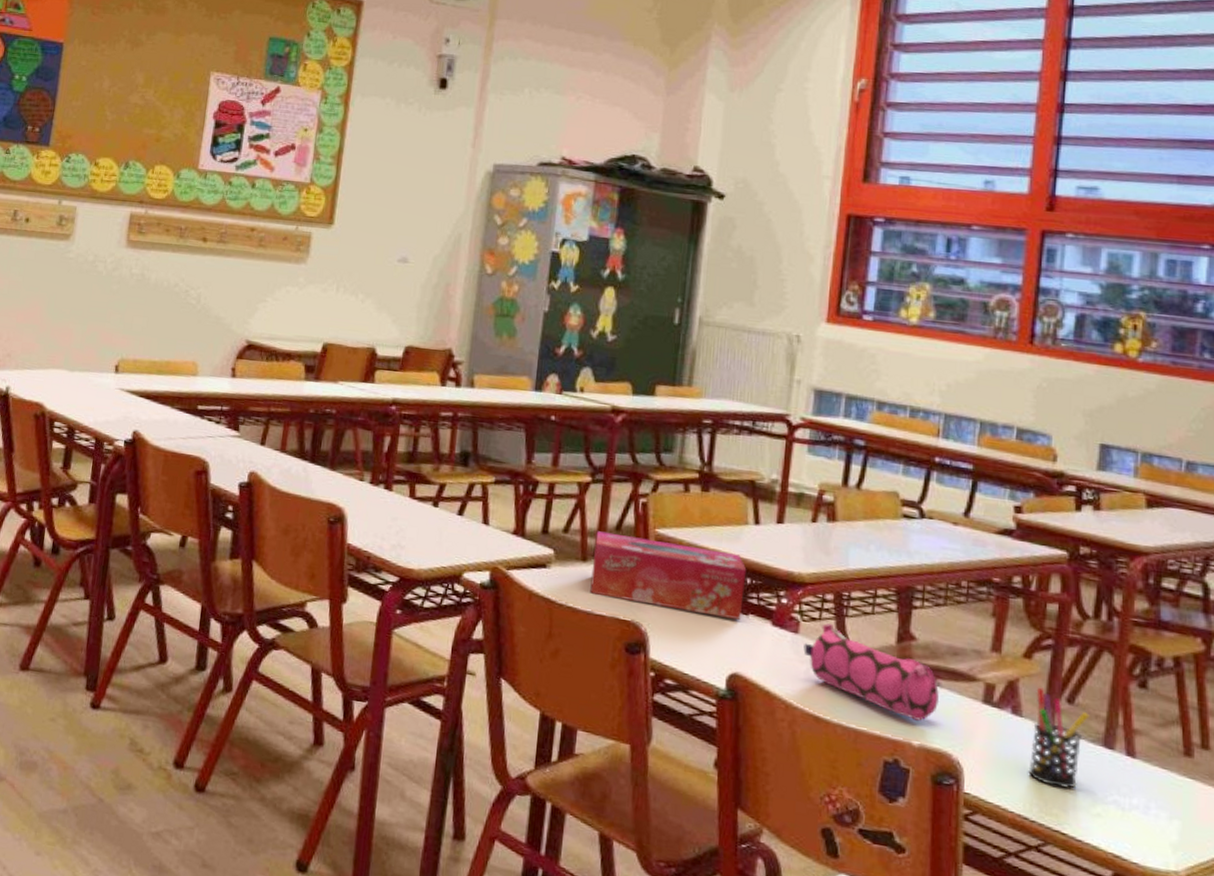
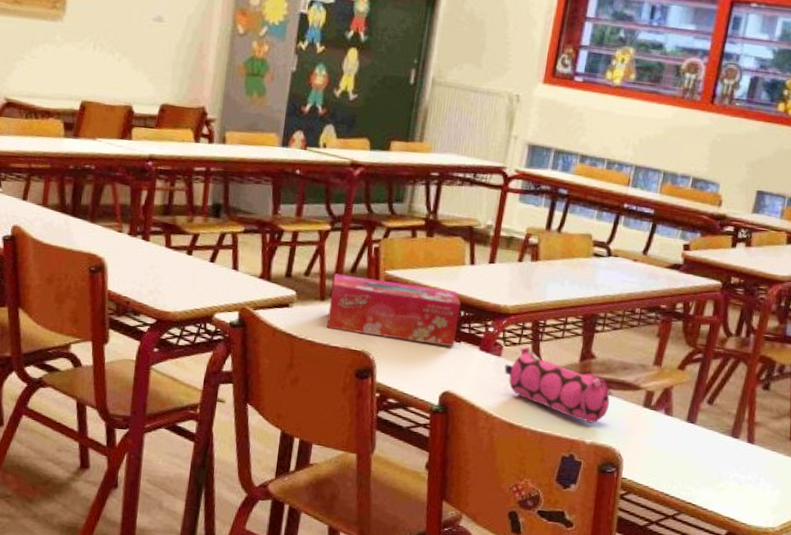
pen holder: present [1028,687,1090,788] -> none [672,392,724,470]

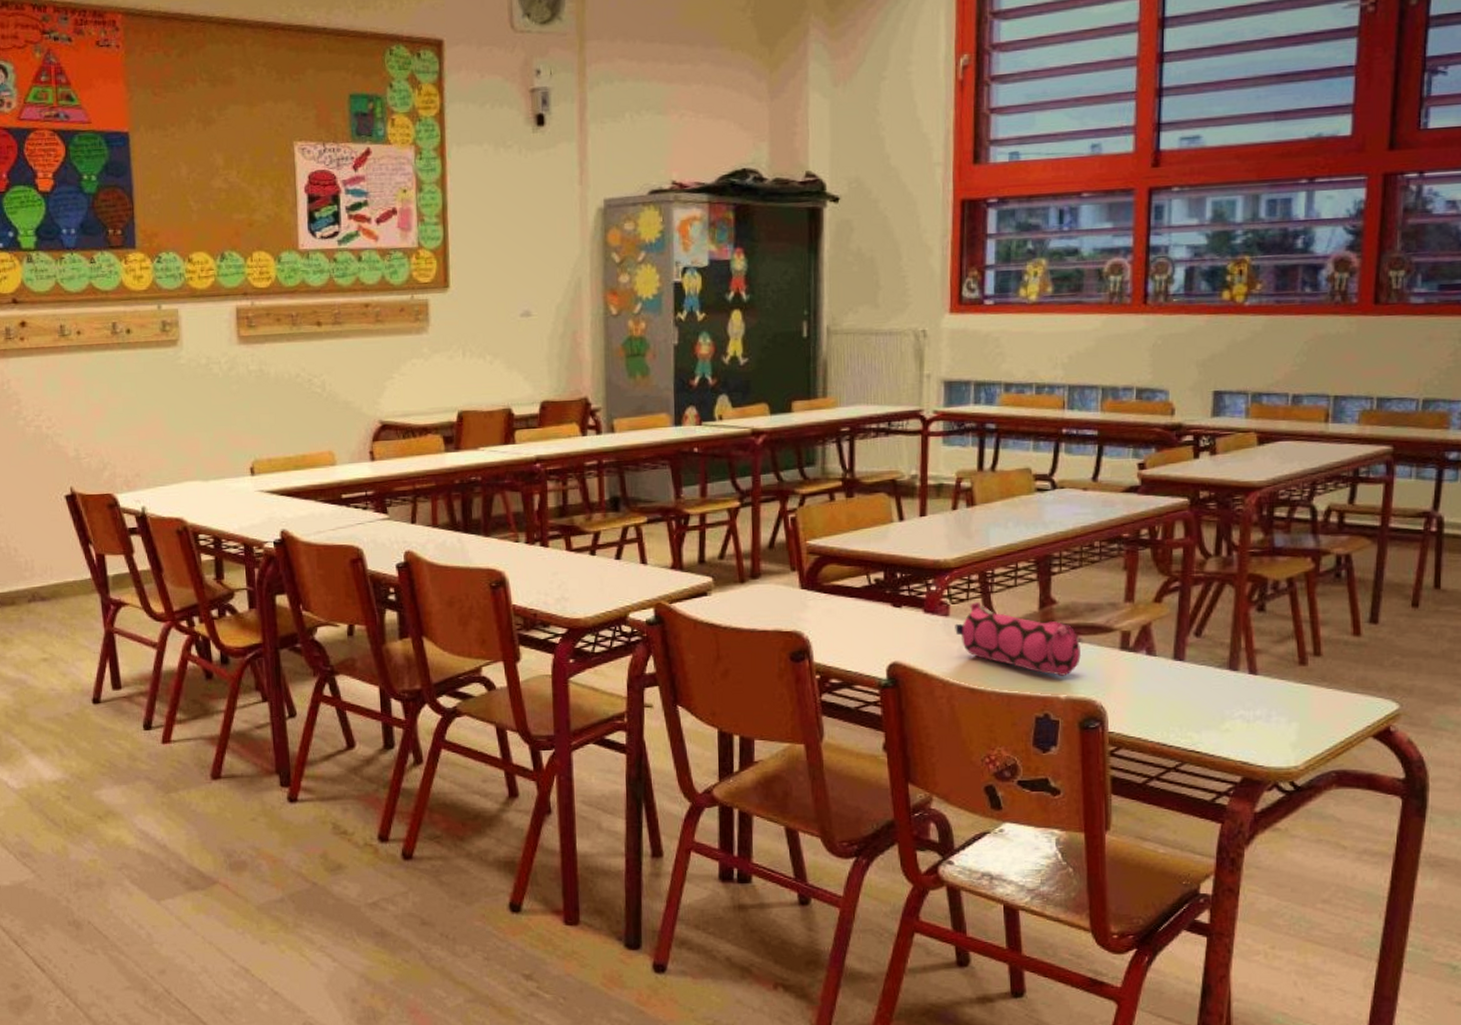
tissue box: present [326,273,462,347] -> none [750,551,896,614]

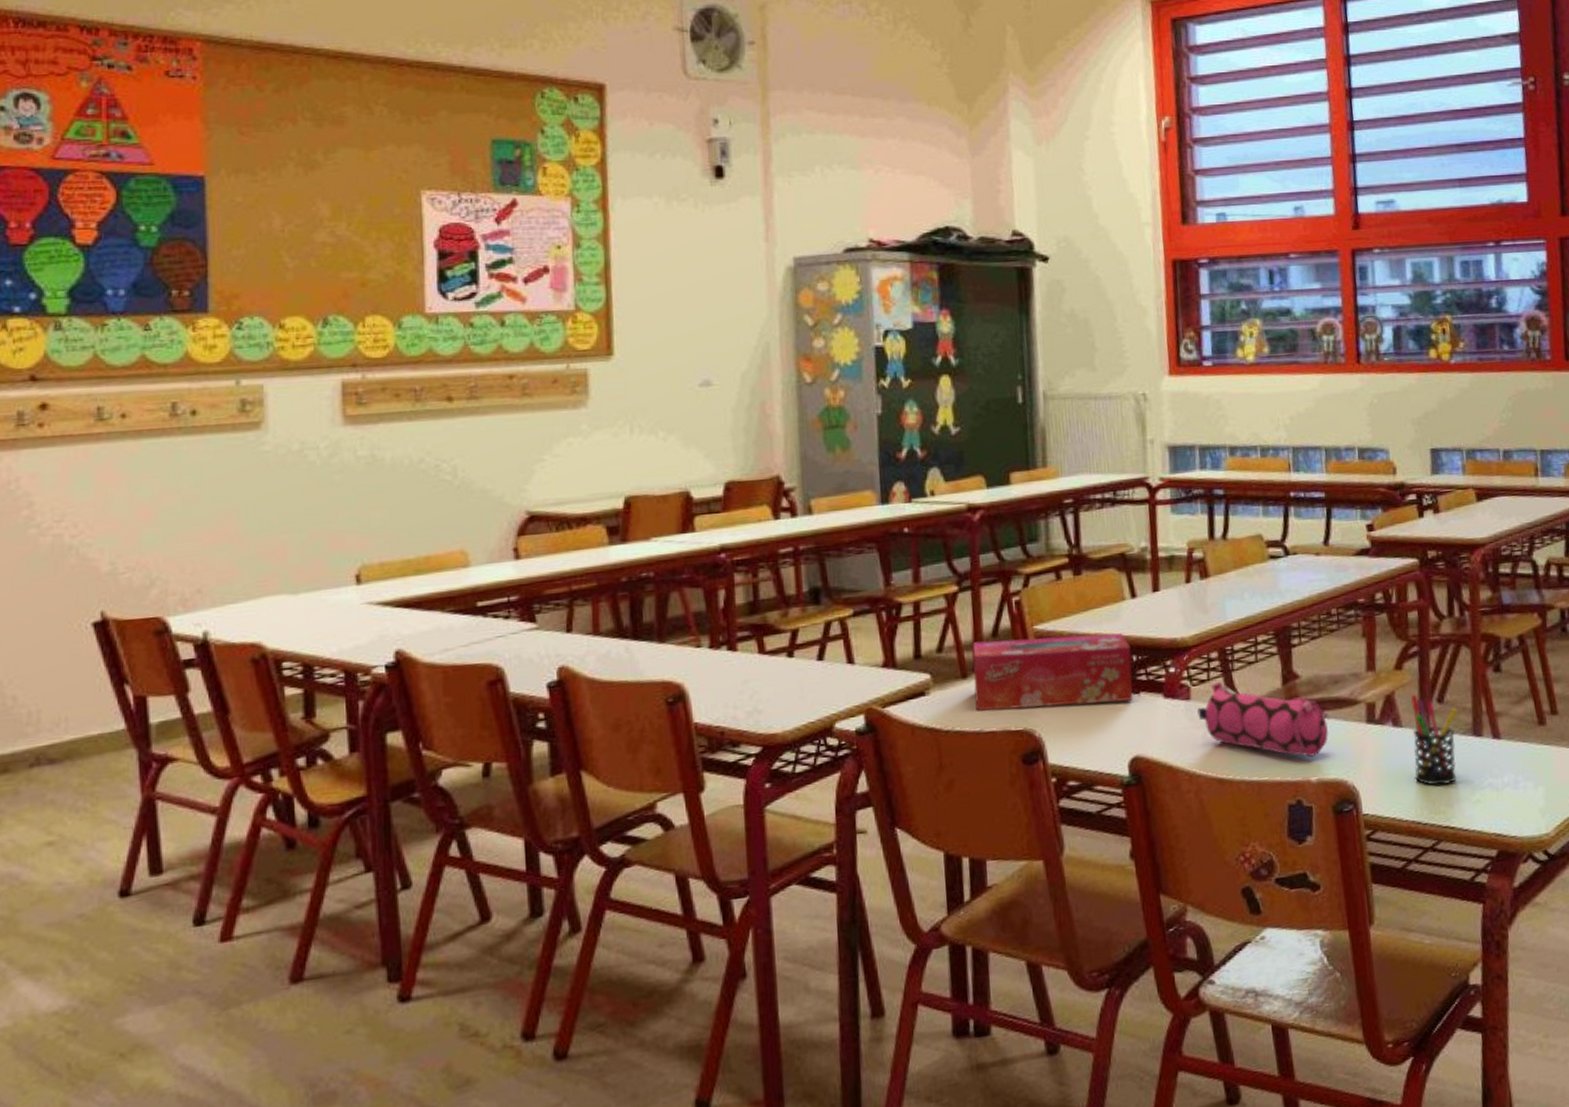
tissue box: none [750,551,896,614] -> present [972,633,1133,711]
pen holder: none [1164,627,1216,712] -> present [1410,694,1458,785]

